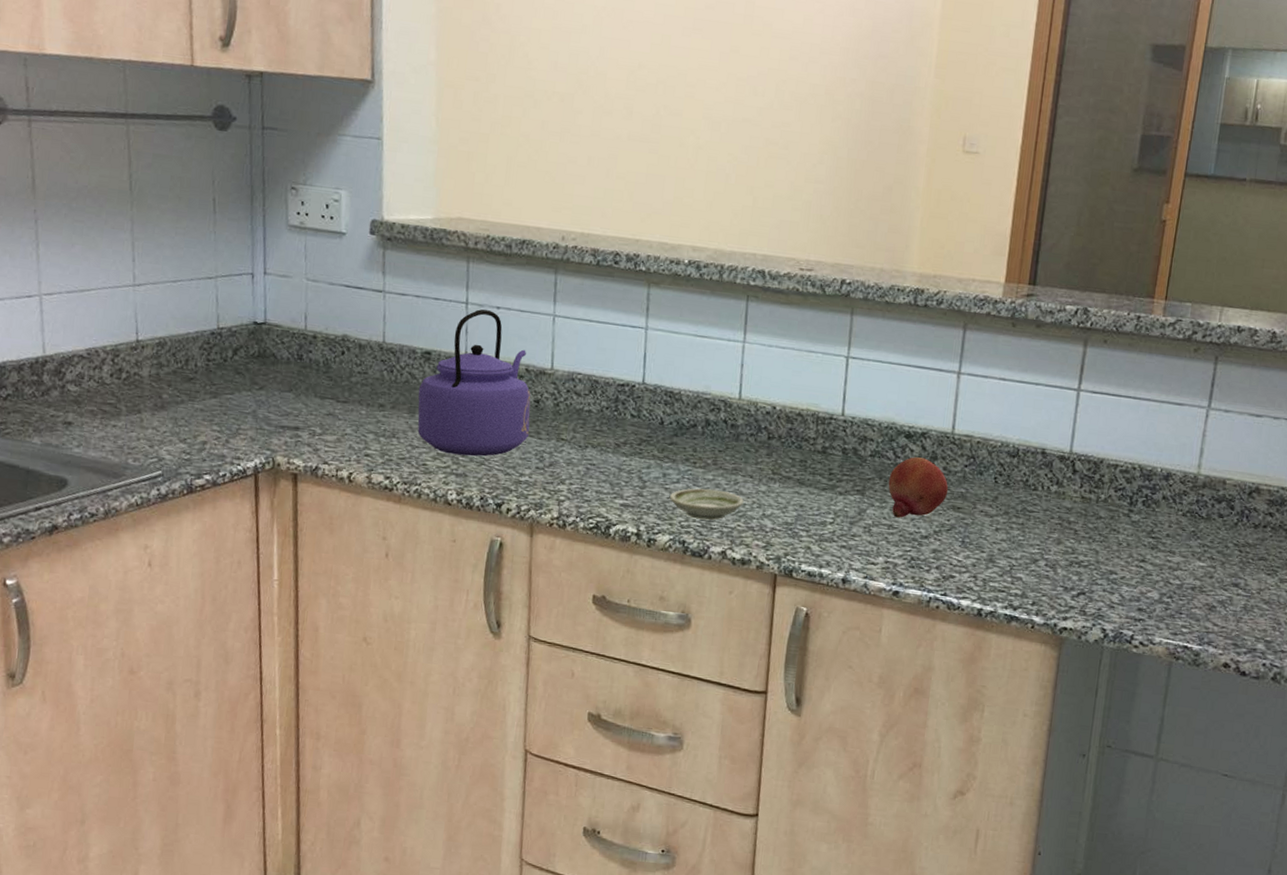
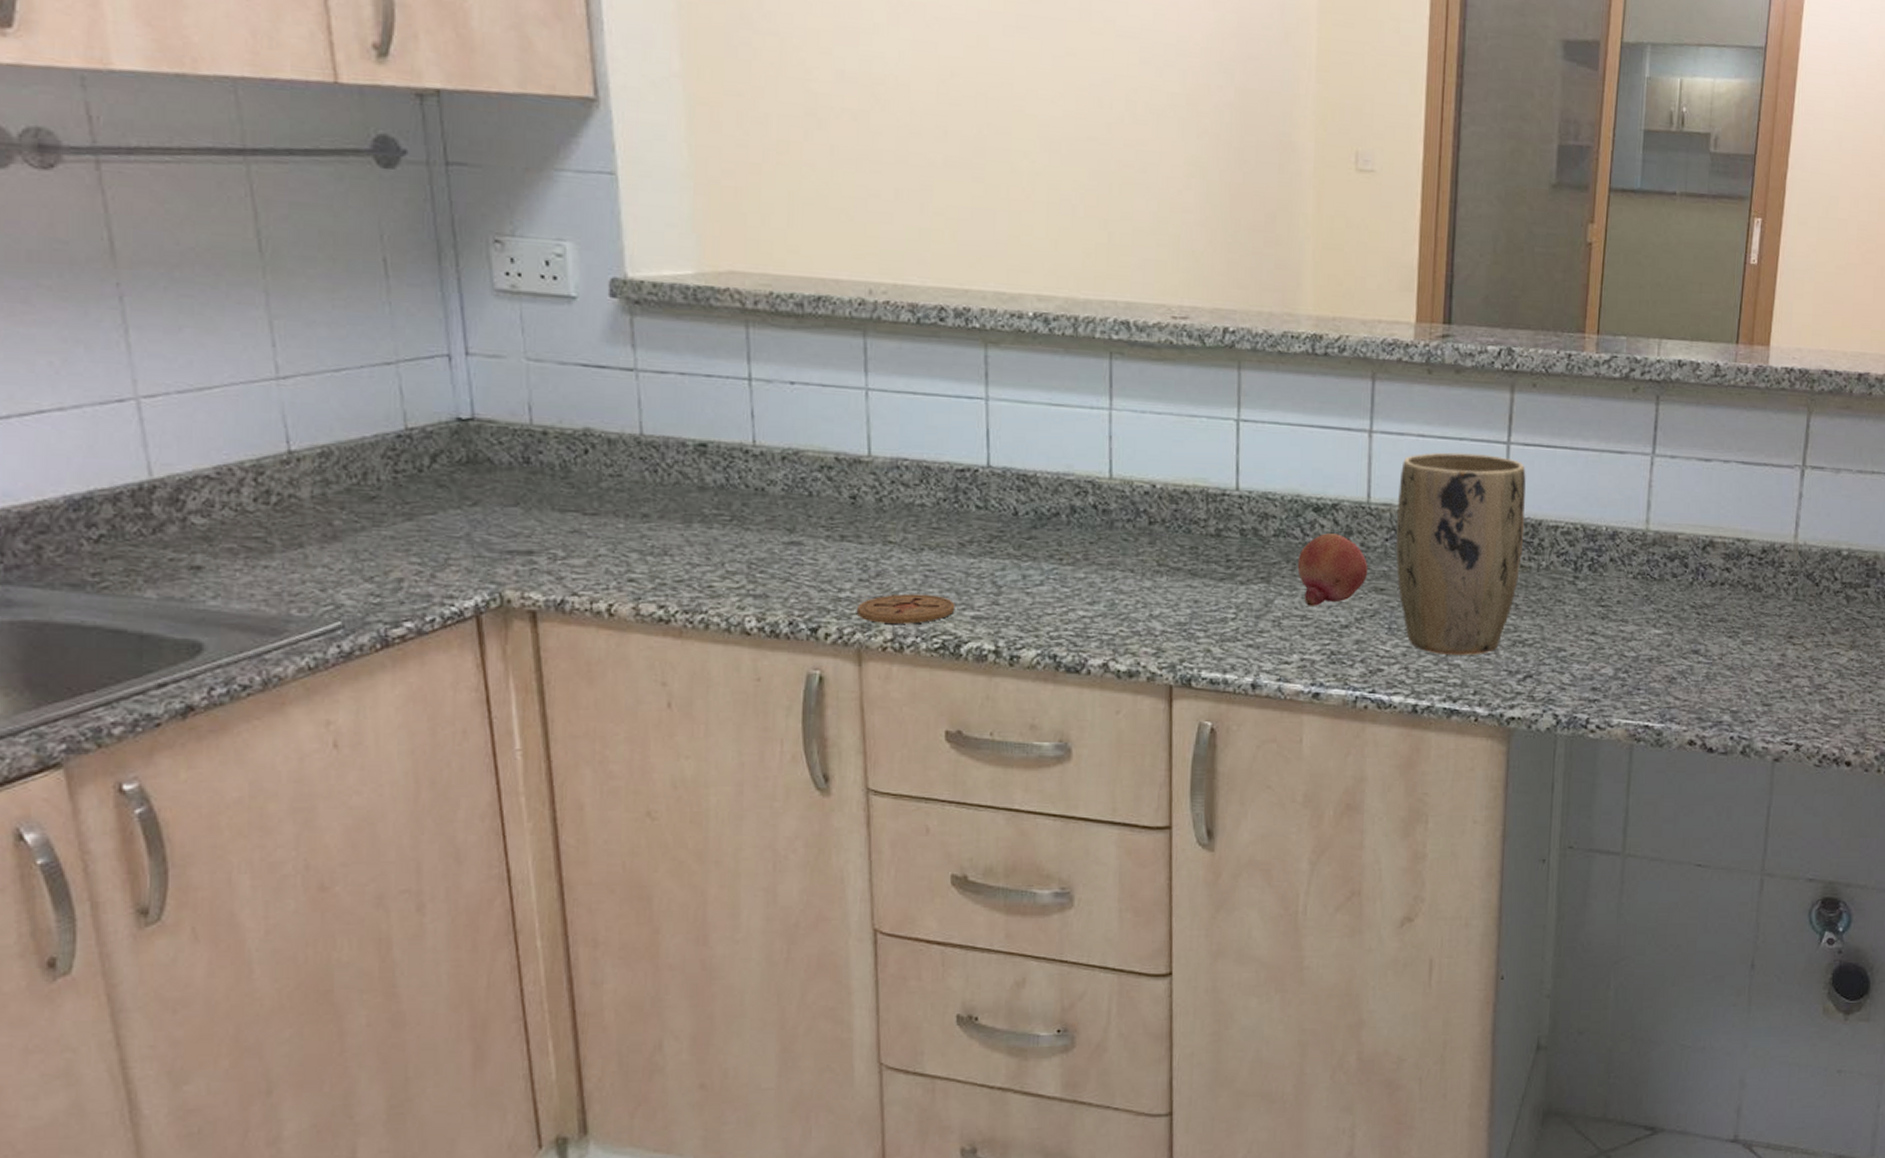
kettle: present [417,309,531,457] -> none [693,386,847,572]
coaster: none [533,481,609,507] -> present [857,593,955,624]
saucer: present [669,488,744,521] -> none [1032,589,1125,628]
plant pot: none [972,394,1093,571] -> present [1396,452,1526,655]

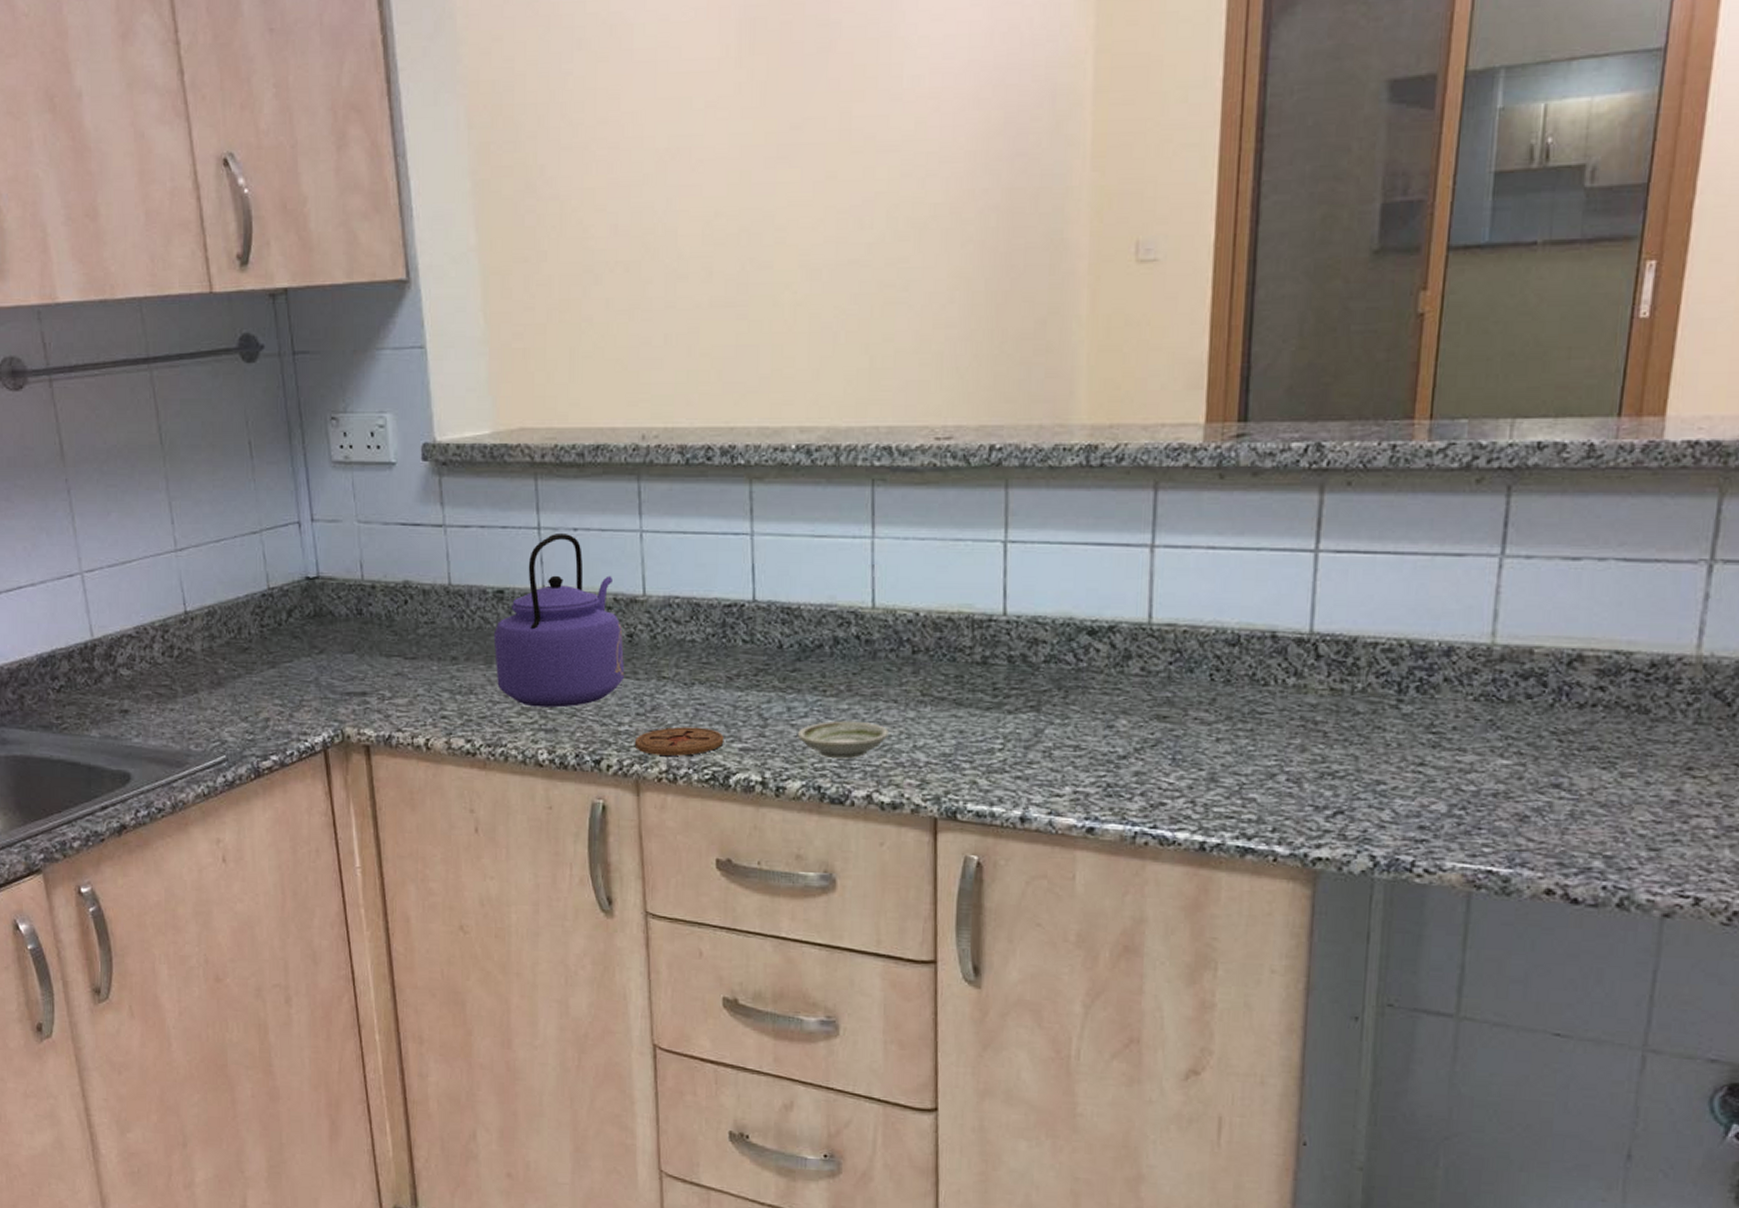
kettle: none [693,386,847,572] -> present [493,534,625,708]
saucer: none [1032,589,1125,628] -> present [797,720,889,759]
fruit: present [1297,533,1368,606] -> none [1070,658,1150,736]
plant pot: present [1396,452,1526,655] -> none [1181,565,1338,789]

